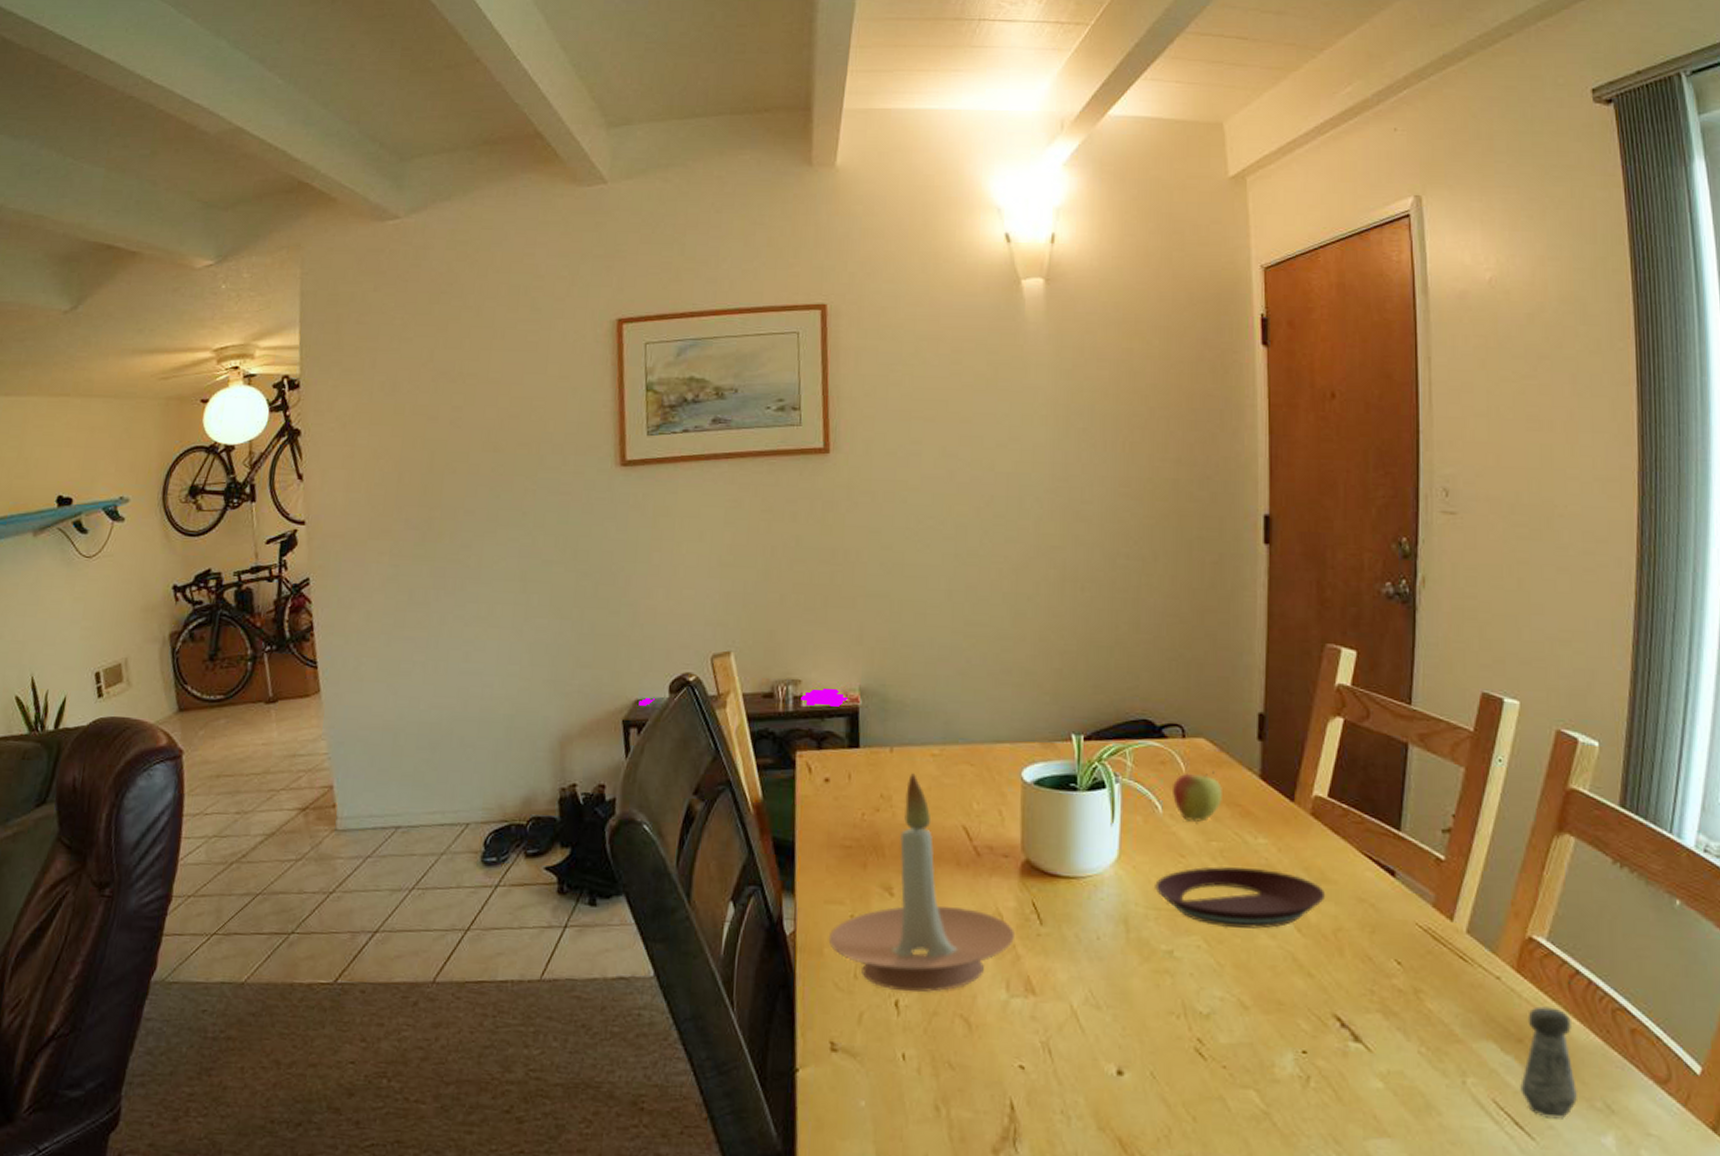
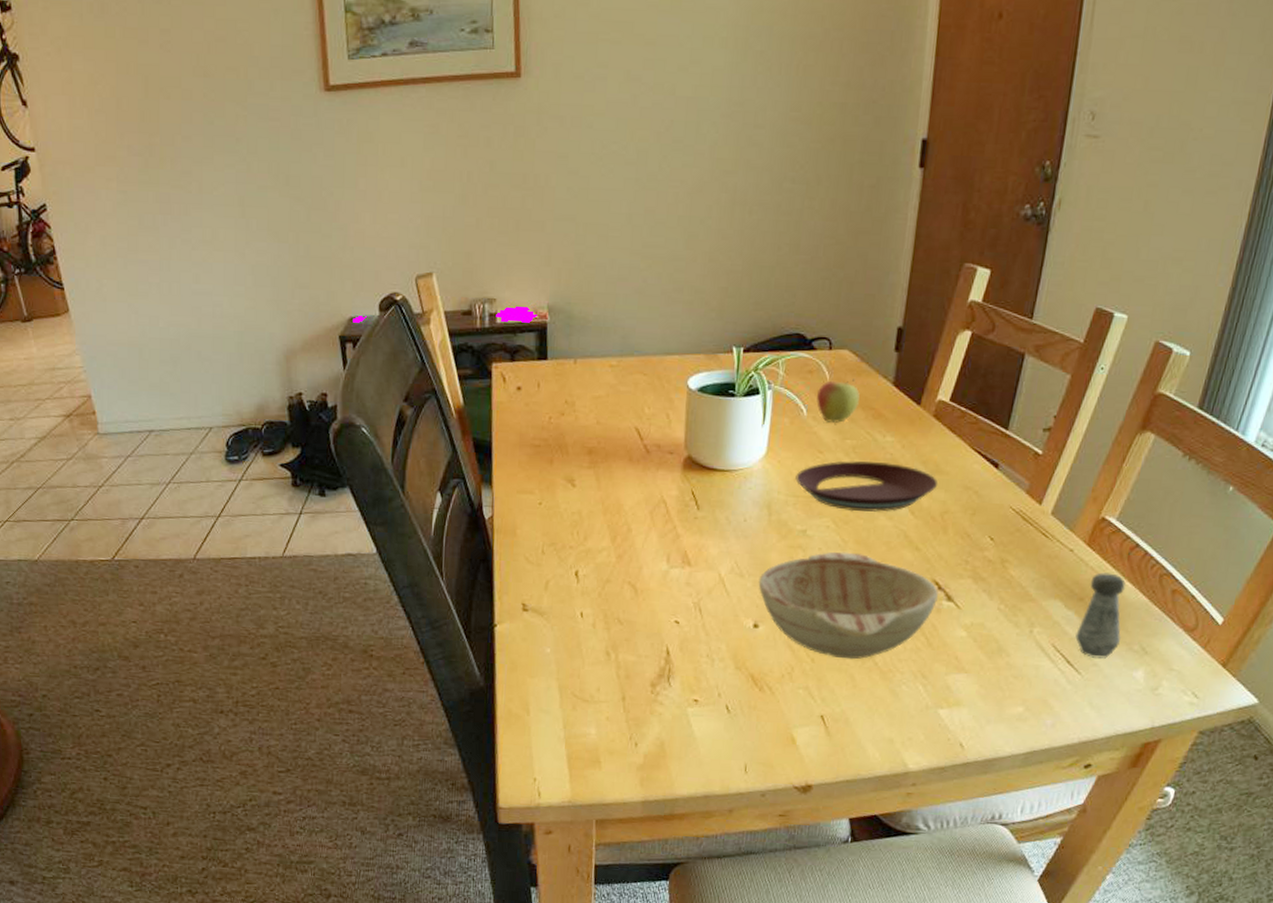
candle holder: present [828,773,1014,993] -> none [520,382,676,565]
decorative bowl: none [1119,977,1343,1119] -> present [758,551,939,660]

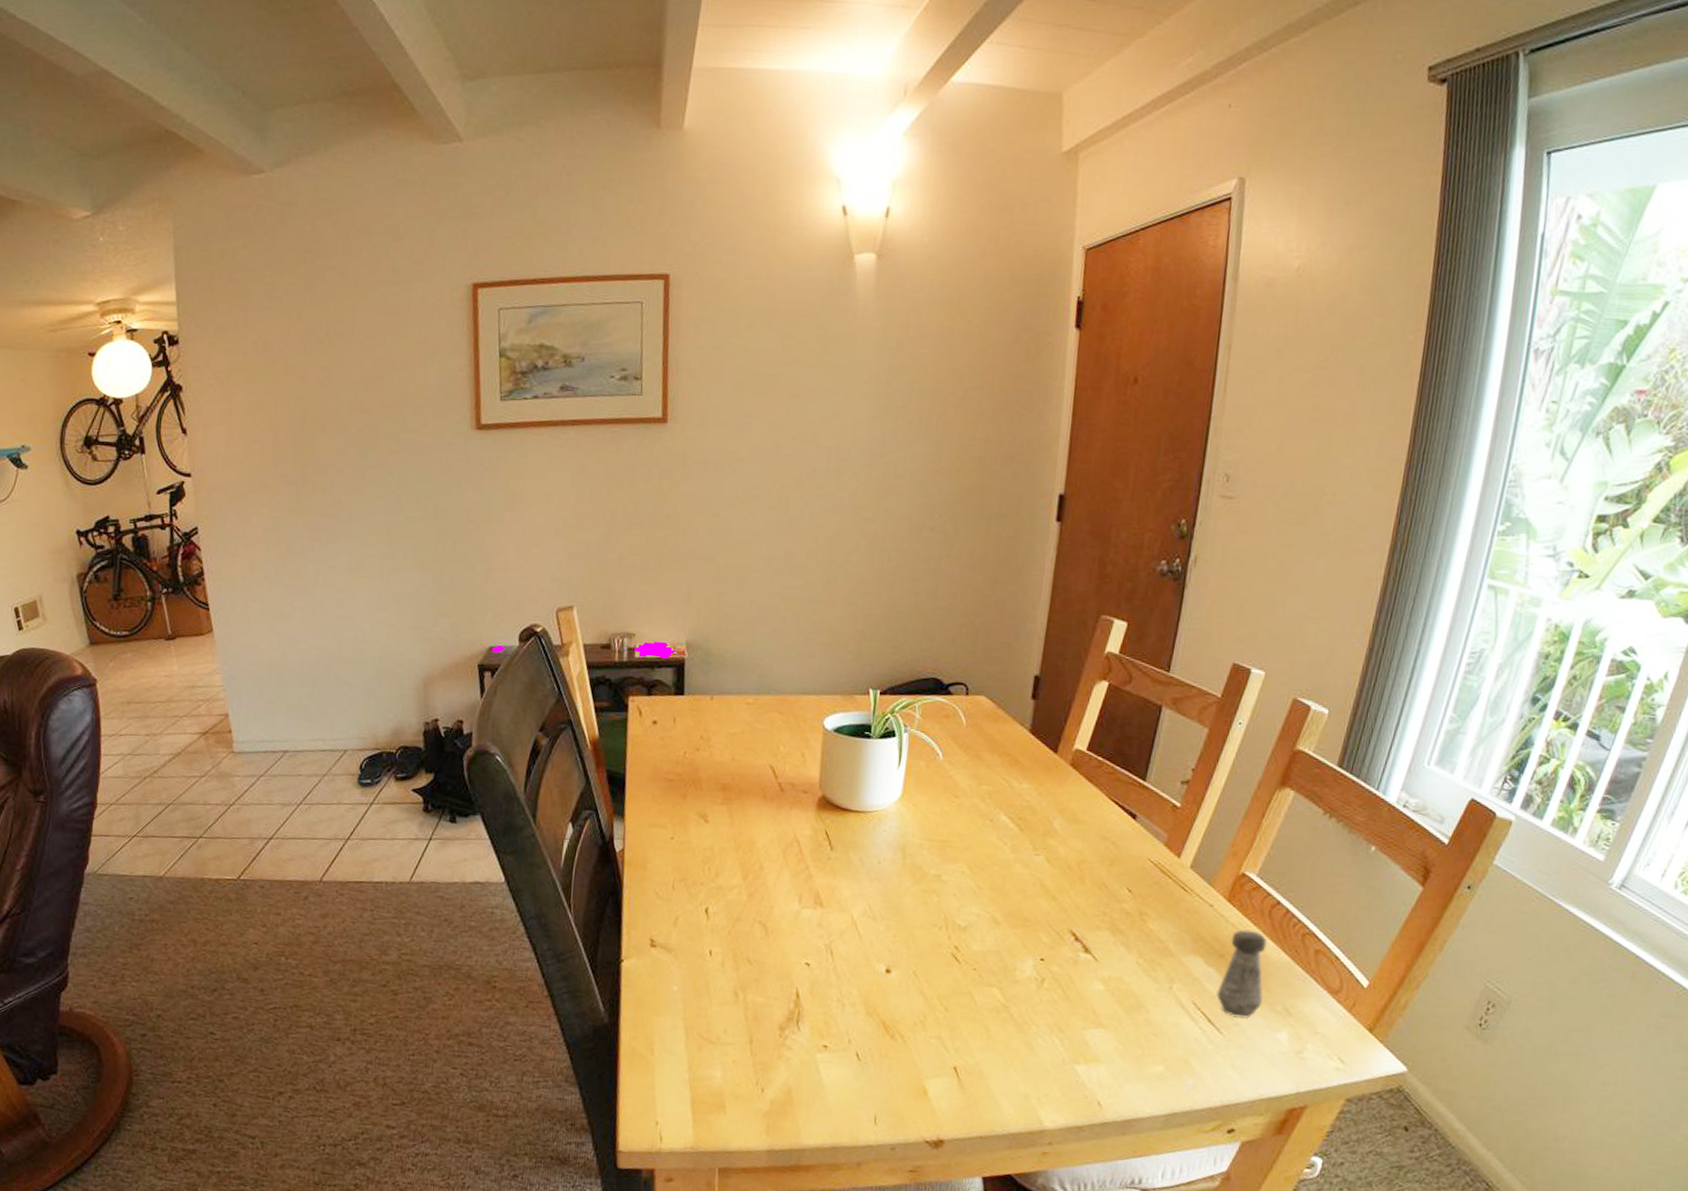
decorative bowl: present [758,551,939,660] -> none [891,897,1076,1010]
plate: present [795,460,939,512] -> none [930,806,1076,859]
apple: present [817,379,860,423] -> none [953,725,996,768]

